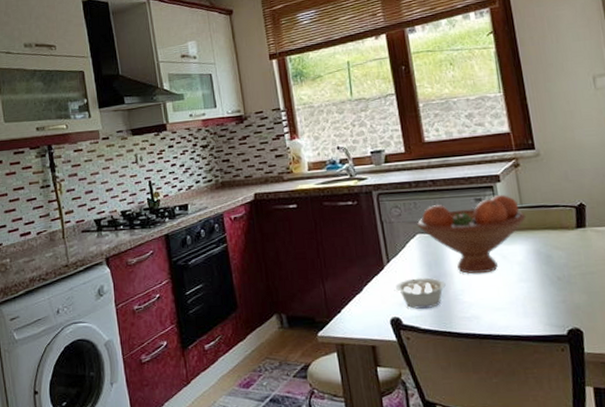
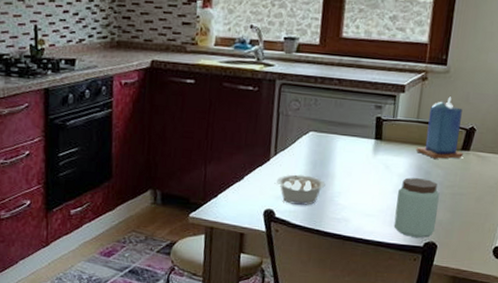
fruit bowl: present [416,194,526,274] -> none [312,105,419,180]
peanut butter: none [522,263,575,327] -> present [393,177,440,238]
candle: none [528,178,581,241] -> present [416,96,464,159]

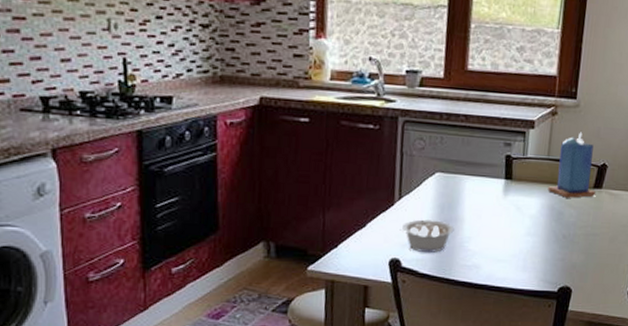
peanut butter: present [393,177,440,238] -> none [527,219,573,283]

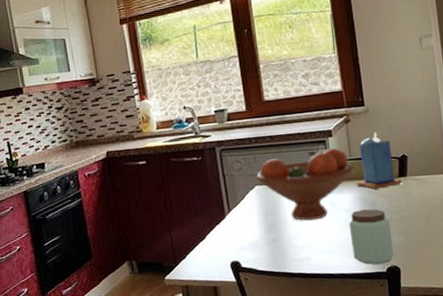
legume: present [399,218,454,253] -> none [234,224,281,253]
fruit bowl: none [438,141,550,223] -> present [255,148,354,221]
peanut butter: none [527,219,573,283] -> present [348,209,394,265]

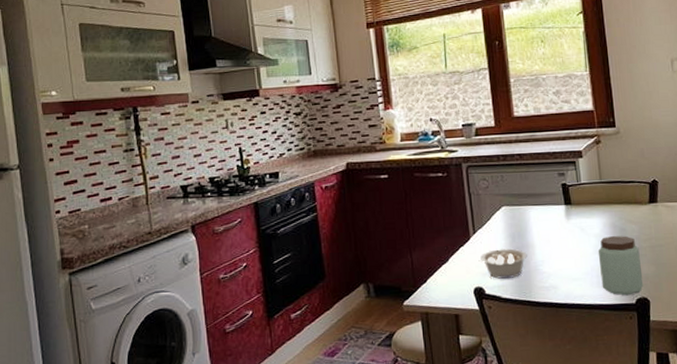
legume: none [234,224,281,253] -> present [478,248,527,279]
fruit bowl: present [255,148,354,221] -> none [502,169,604,246]
candle: present [356,132,402,189] -> none [605,155,653,215]

